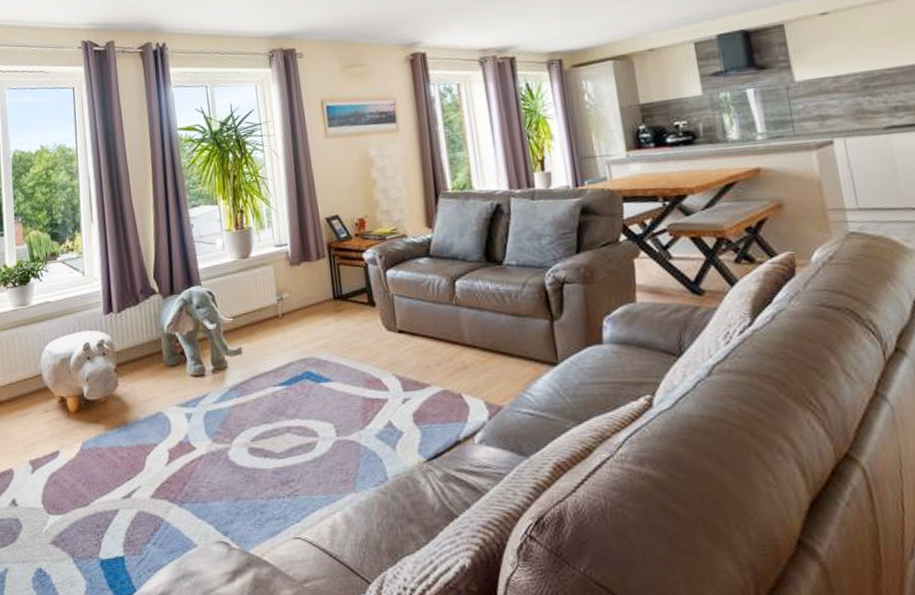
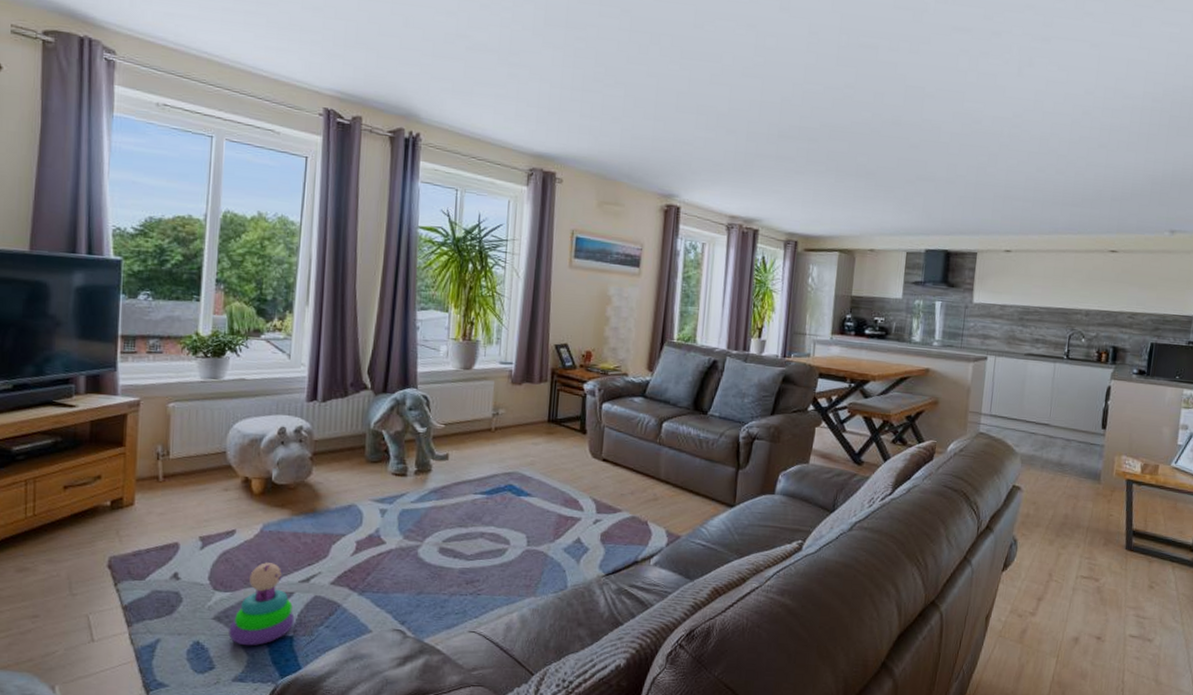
stacking toy: none [66,481,123,570] -> present [229,562,295,646]

